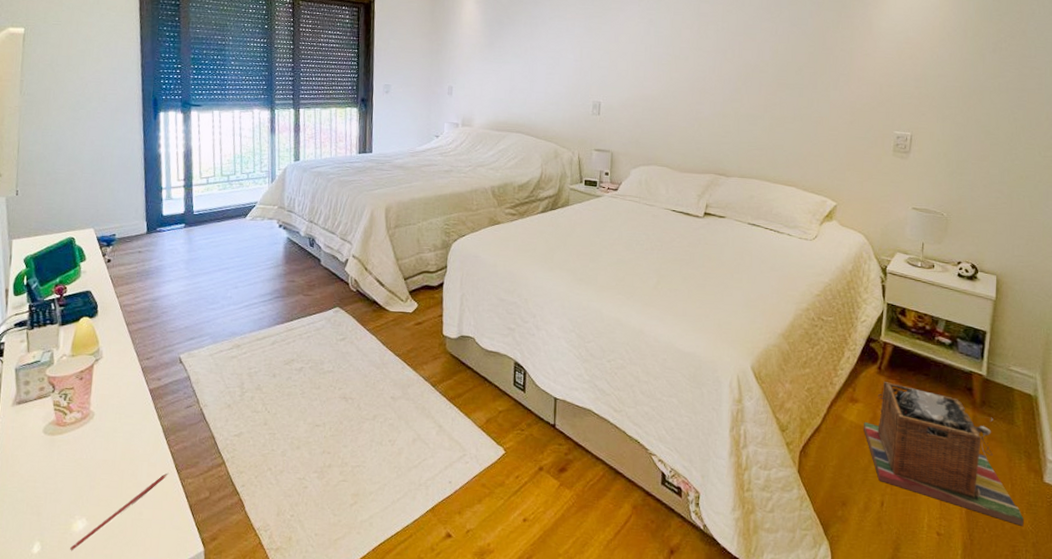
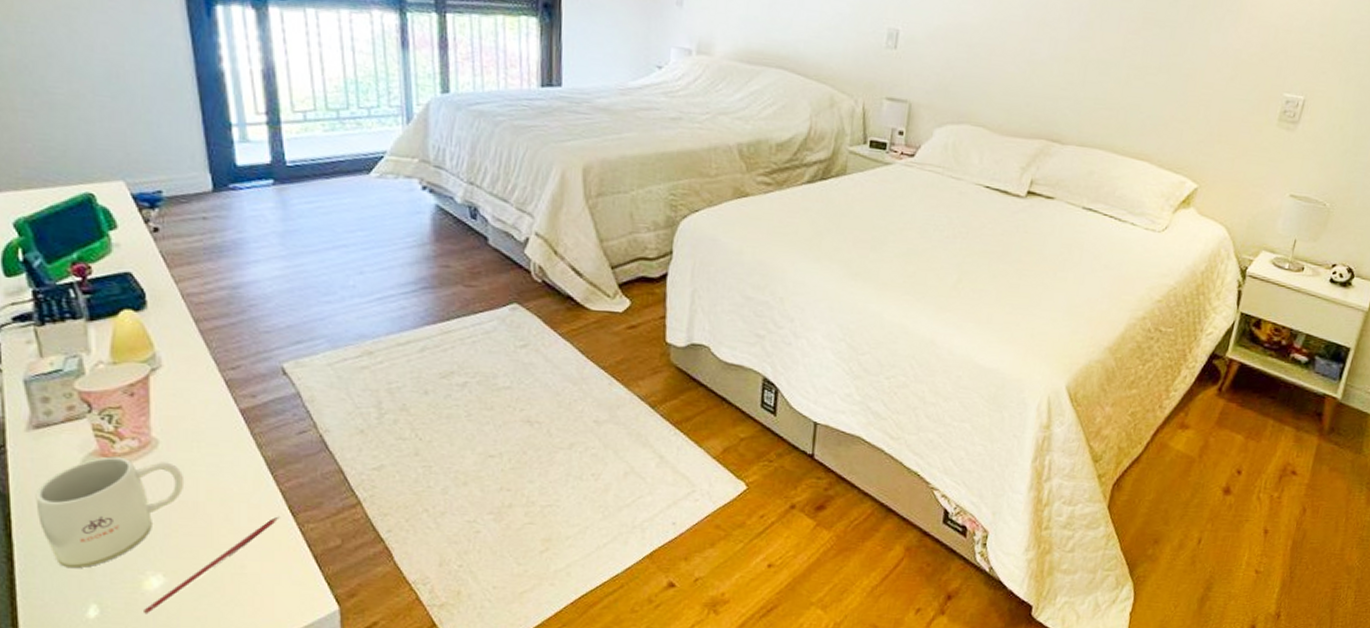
mug: none [10,425,108,512] -> present [35,456,185,568]
laundry basket: present [863,382,1024,526] -> none [1190,405,1353,562]

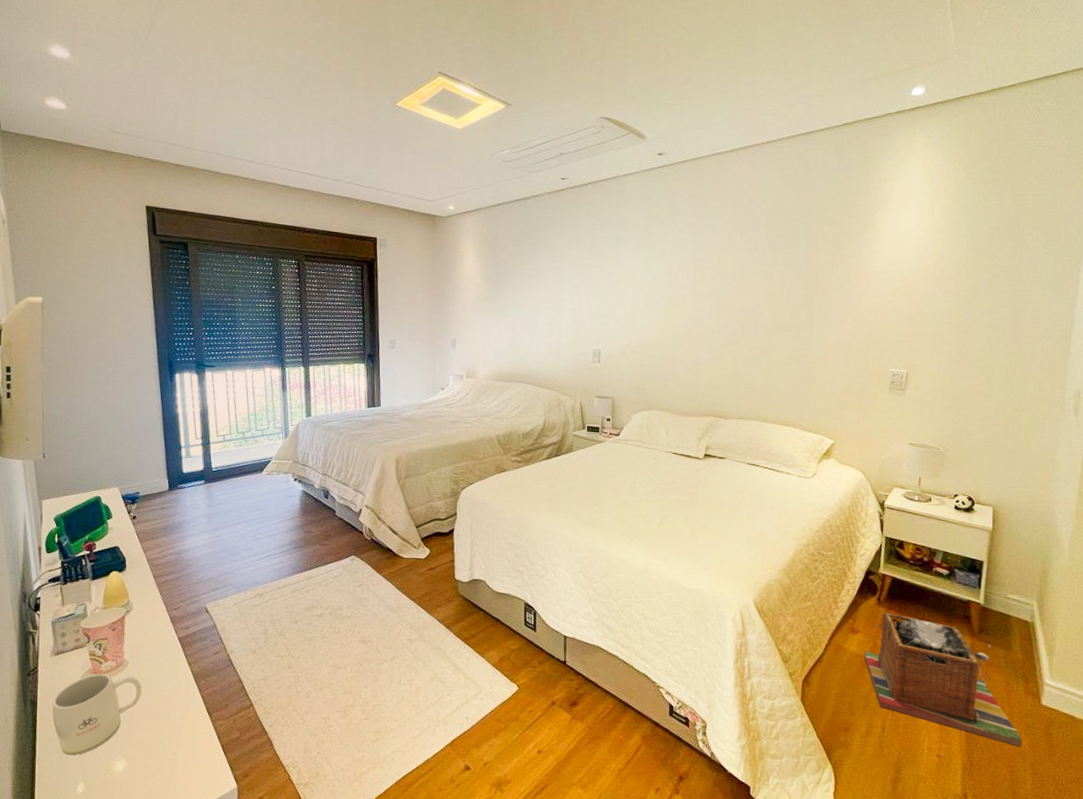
pencil: present [144,516,280,614] -> none [112,715,201,790]
laundry basket: none [1190,405,1353,562] -> present [863,612,1022,747]

